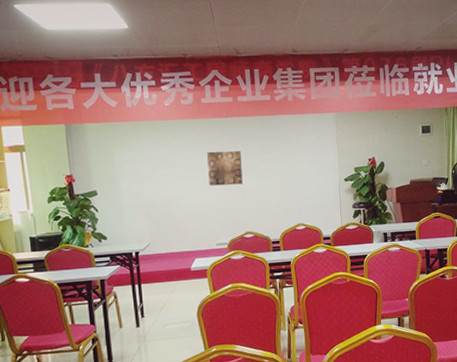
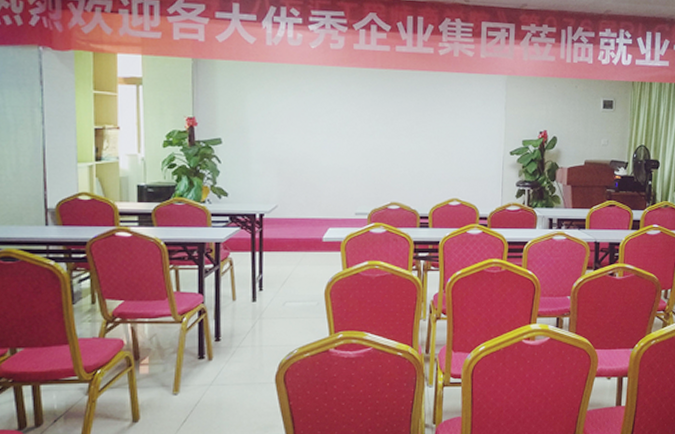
wall art: present [207,151,243,186] -> none [353,105,394,147]

